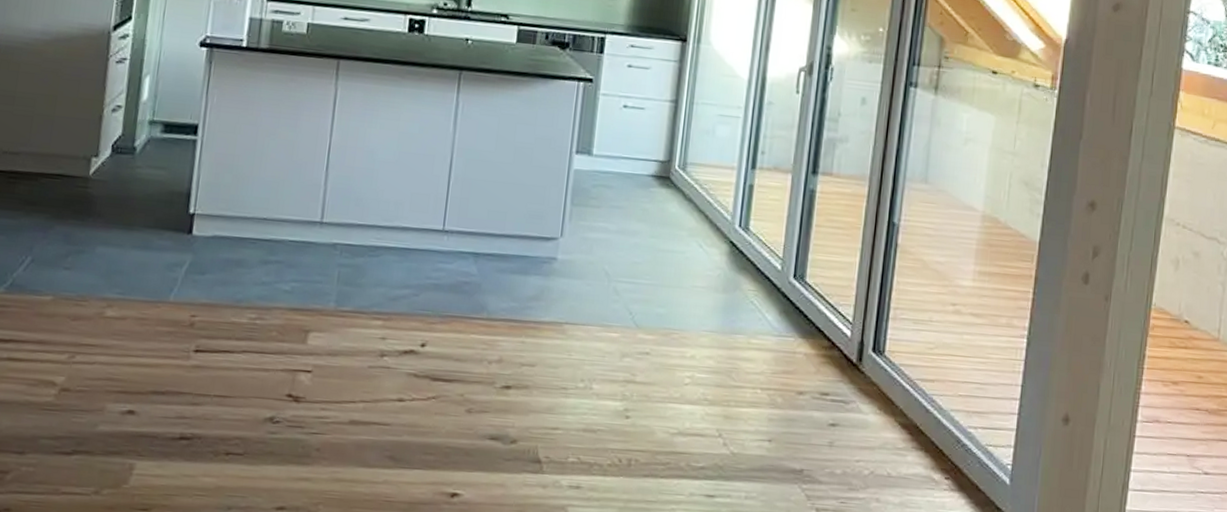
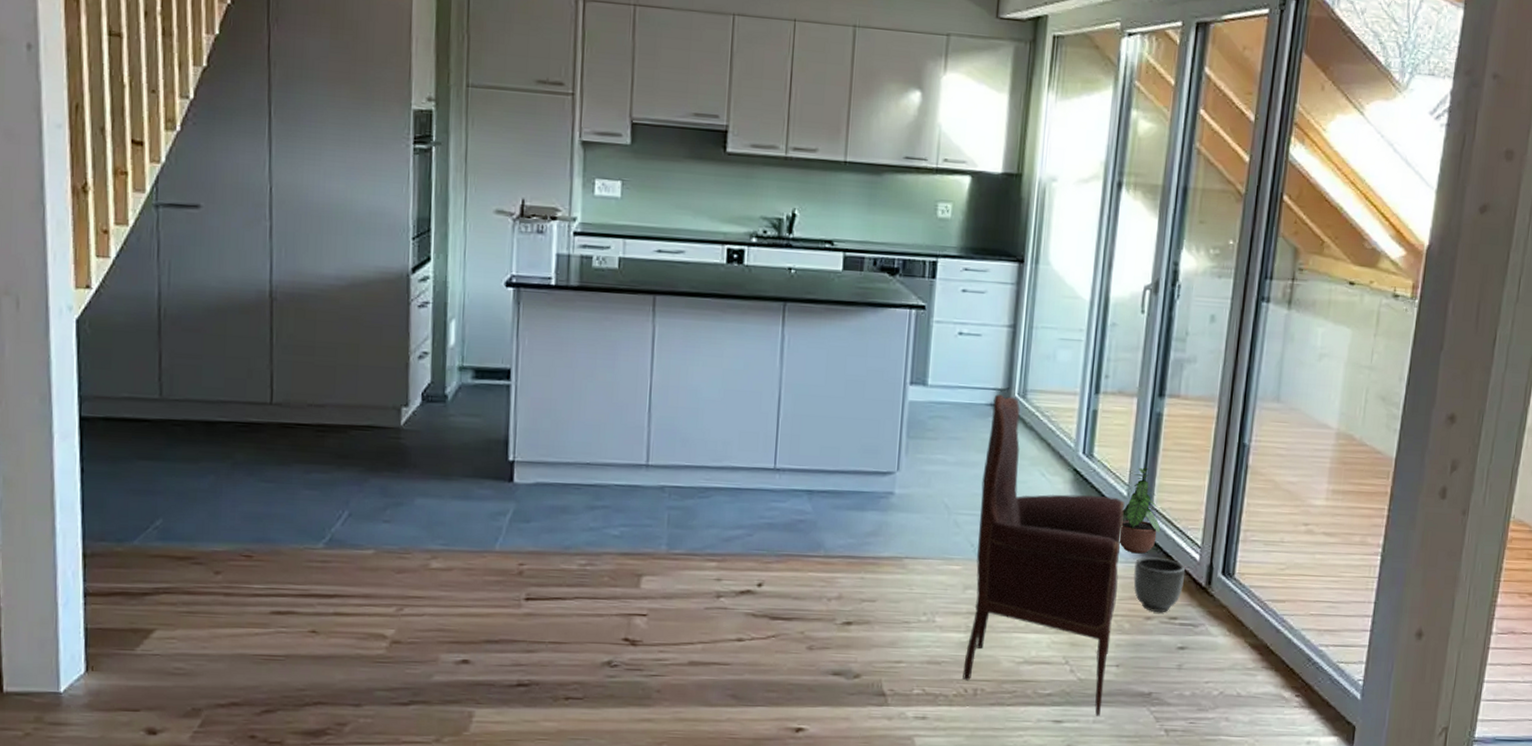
armchair: none [617,166,779,492] -> present [962,394,1125,716]
potted plant: none [773,242,813,328] -> present [1119,467,1161,554]
planter: none [786,331,836,388] -> present [1133,557,1185,613]

